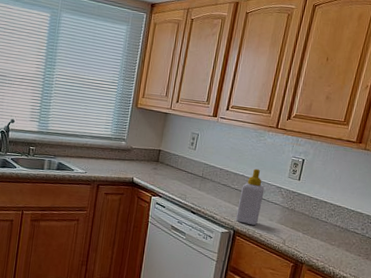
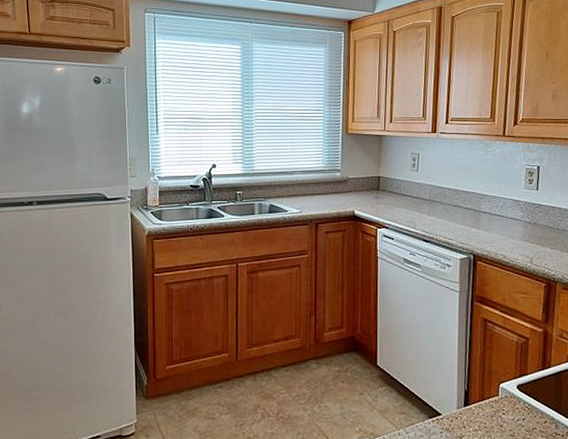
soap bottle: present [235,168,265,225] -> none [473,183,501,246]

